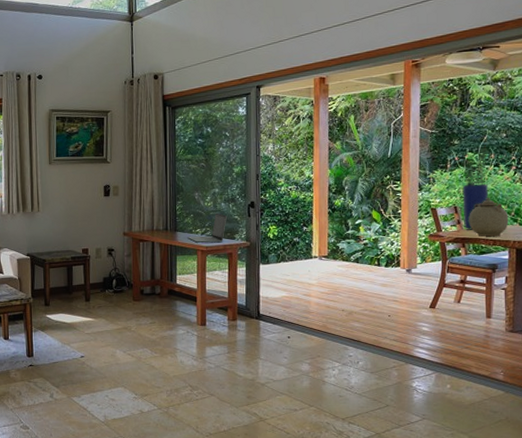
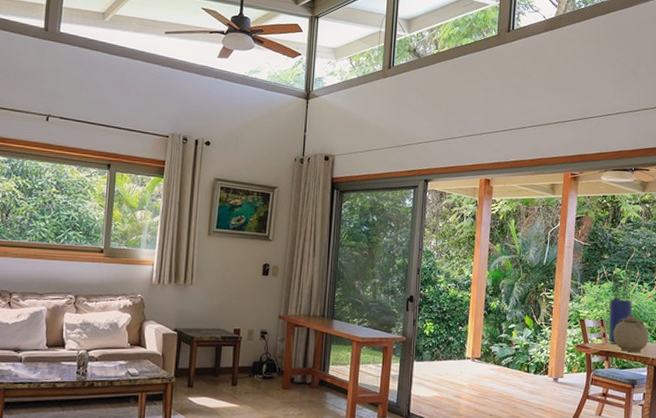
laptop: present [187,212,227,243] -> none [344,303,385,335]

